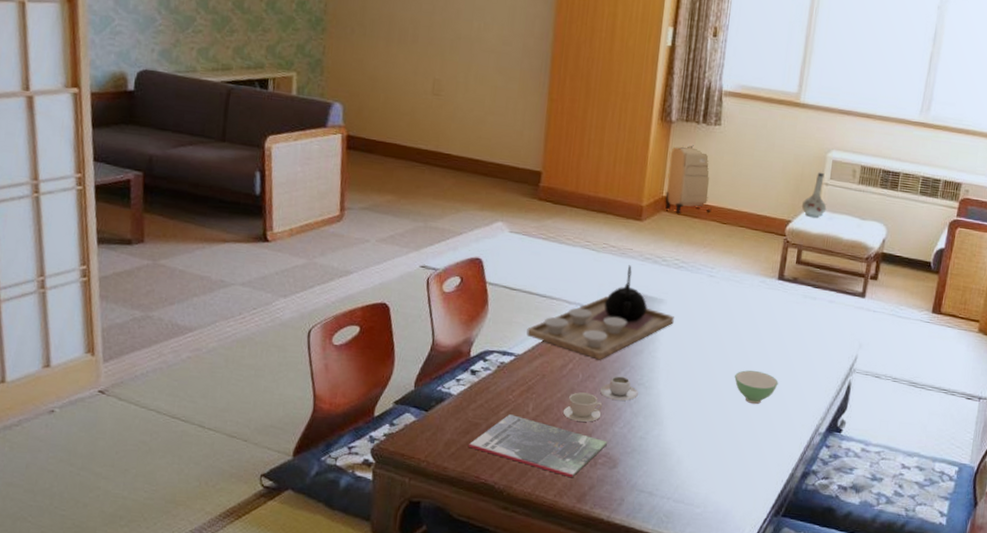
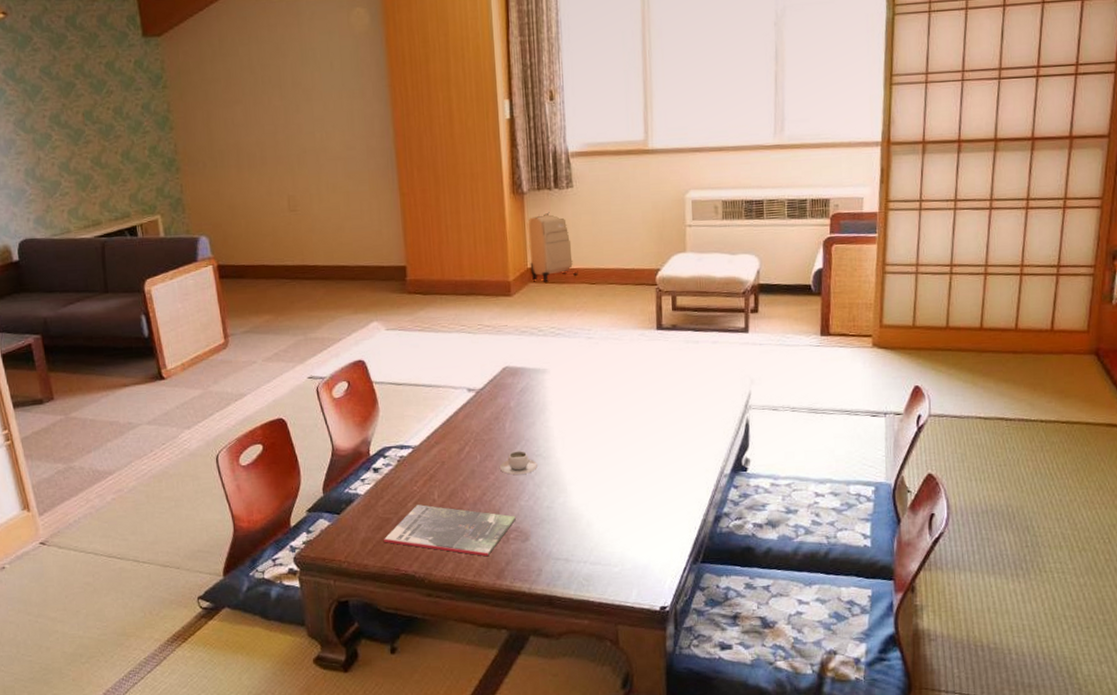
tea set: present [526,265,674,360] -> none [419,341,560,439]
teacup: present [562,392,603,422] -> none [467,472,506,501]
bowl: present [734,370,779,405] -> none [630,424,675,457]
vase: present [801,172,827,219] -> none [667,214,694,263]

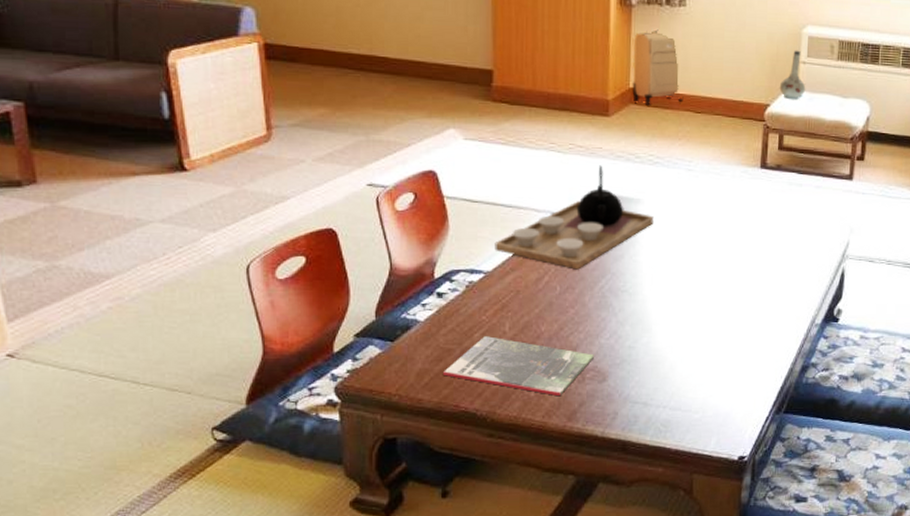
tea set: none [419,341,560,439] -> present [494,165,654,270]
teacup: present [499,451,537,475] -> none [580,285,622,310]
vase: none [667,214,694,263] -> present [779,50,806,100]

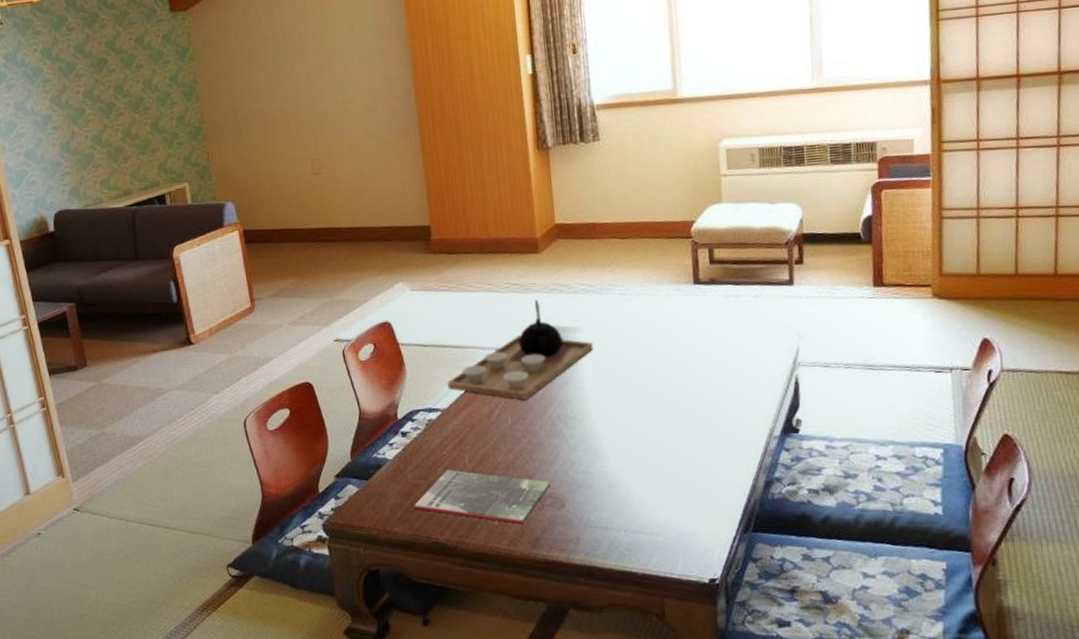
suitcase: present [632,29,684,106] -> none [555,166,608,239]
vase: present [779,50,806,100] -> none [702,164,731,214]

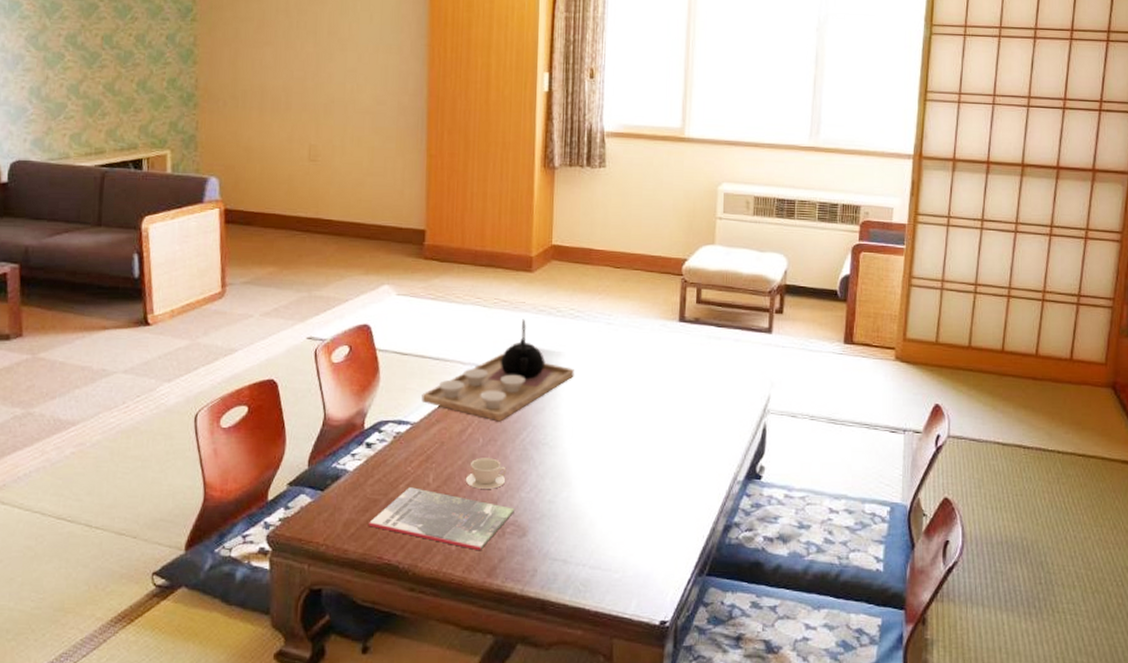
teacup: none [499,435,539,466] -> present [465,458,507,489]

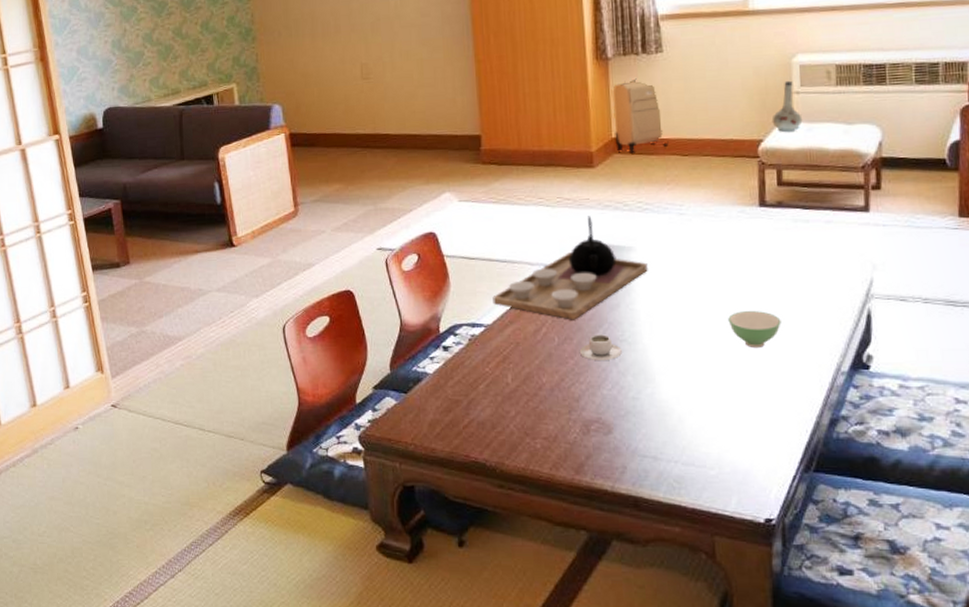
magazine: present [368,487,514,551] -> none [452,388,597,449]
teacup: present [465,458,507,489] -> none [544,356,586,387]
teacup: none [502,437,543,463] -> present [579,334,622,360]
suitcase: none [555,189,604,262] -> present [613,78,669,154]
bowl: none [643,420,689,456] -> present [728,311,781,349]
vase: none [696,206,723,255] -> present [771,80,803,133]

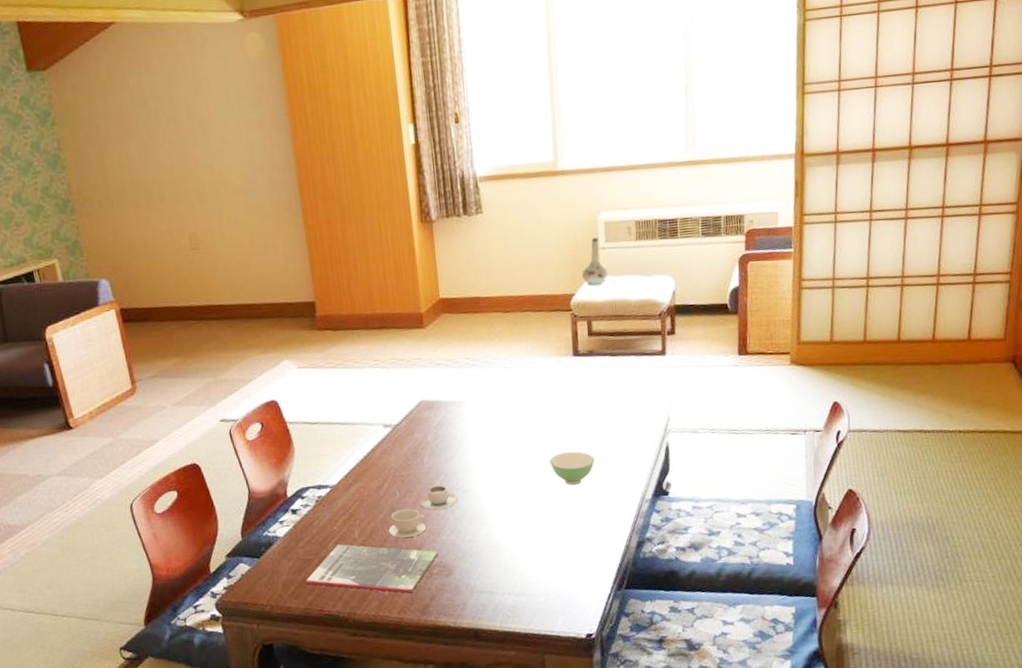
magazine: none [452,388,597,449] -> present [305,544,438,593]
tea set: present [492,216,648,320] -> none [336,374,478,475]
teacup: none [544,356,586,387] -> present [388,508,427,538]
suitcase: present [613,78,669,154] -> none [439,240,492,313]

